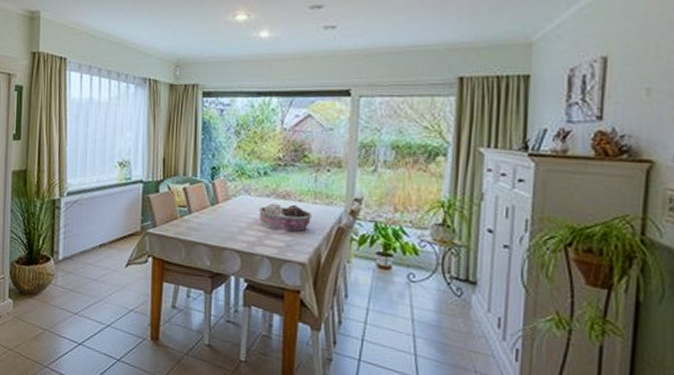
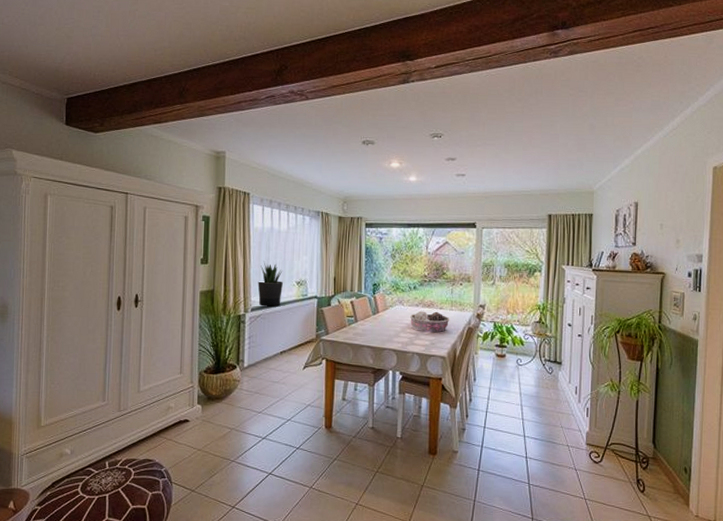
planter: none [74,137,103,191] -> present [258,261,283,307]

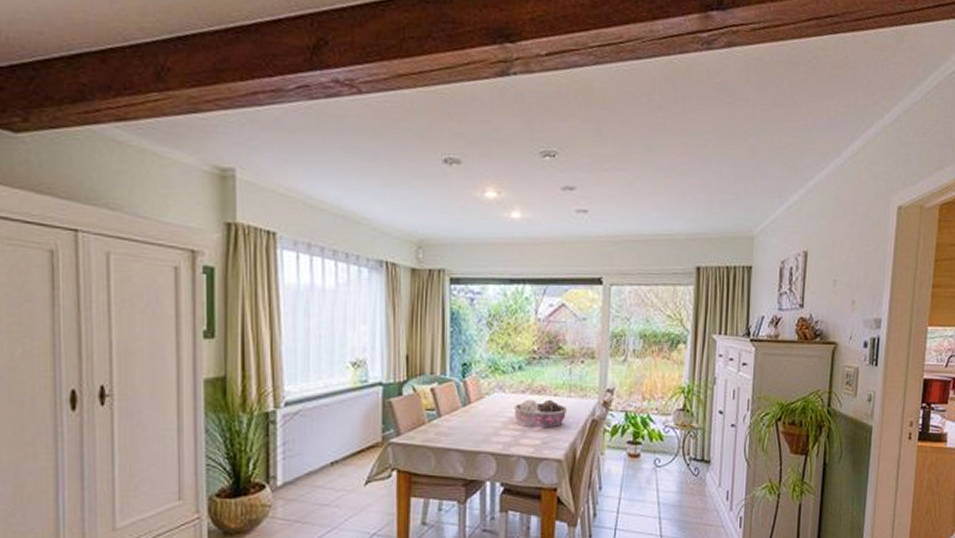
planter: present [258,261,283,307] -> none [293,333,331,399]

